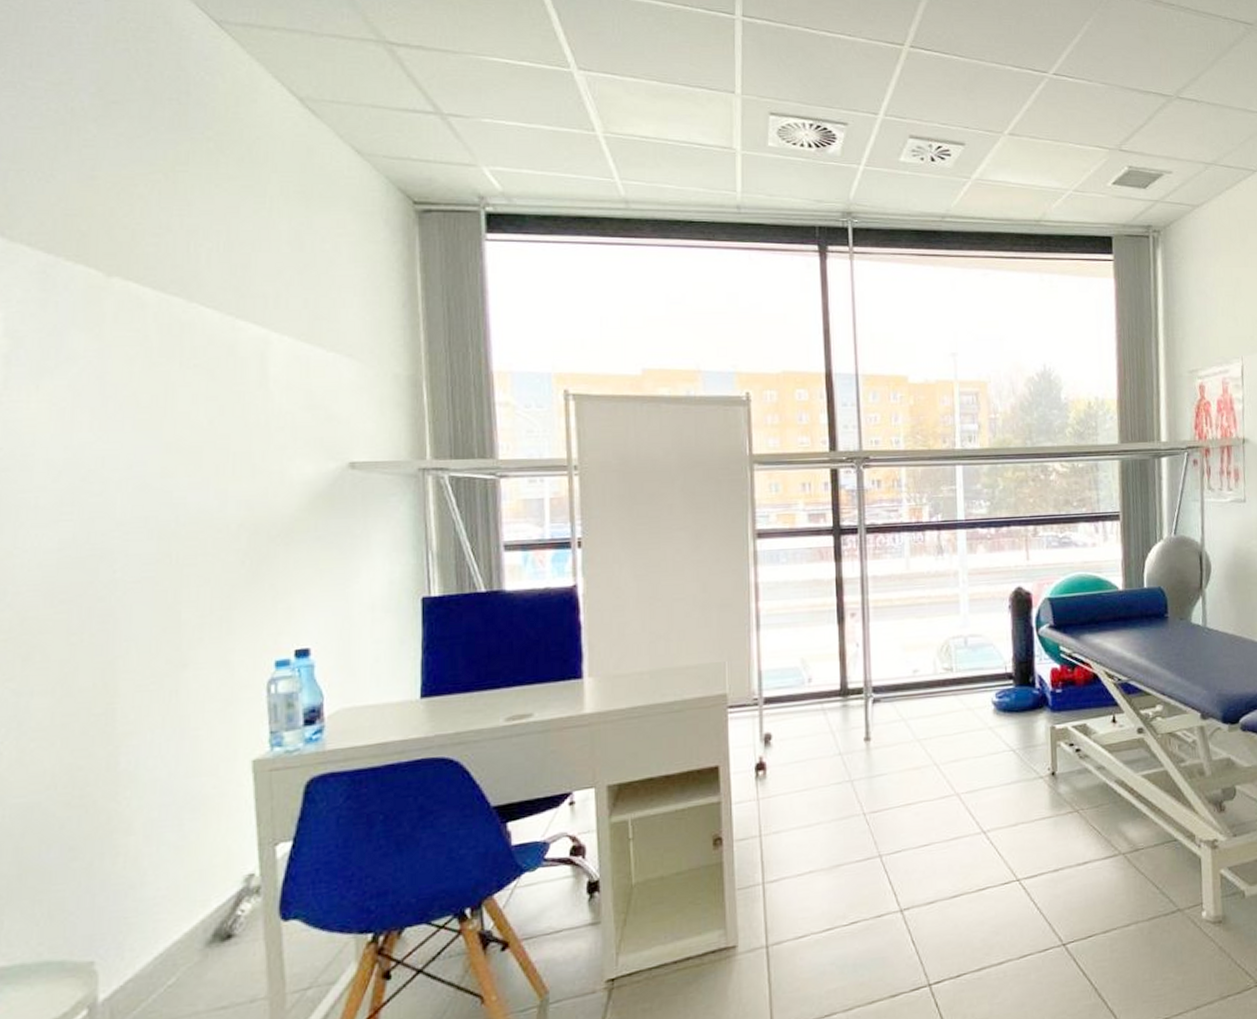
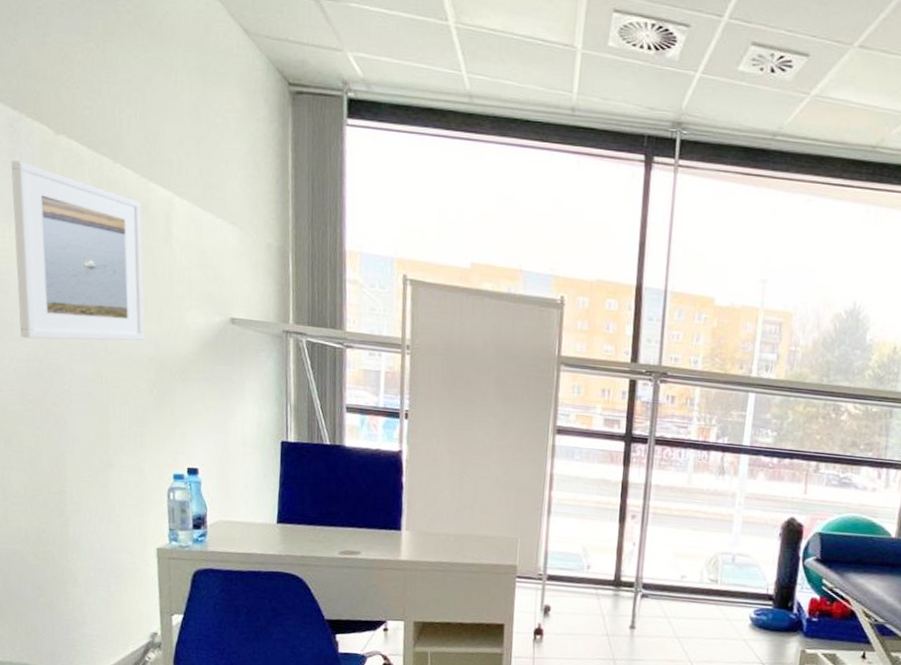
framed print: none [41,311,232,522] -> present [11,160,145,341]

